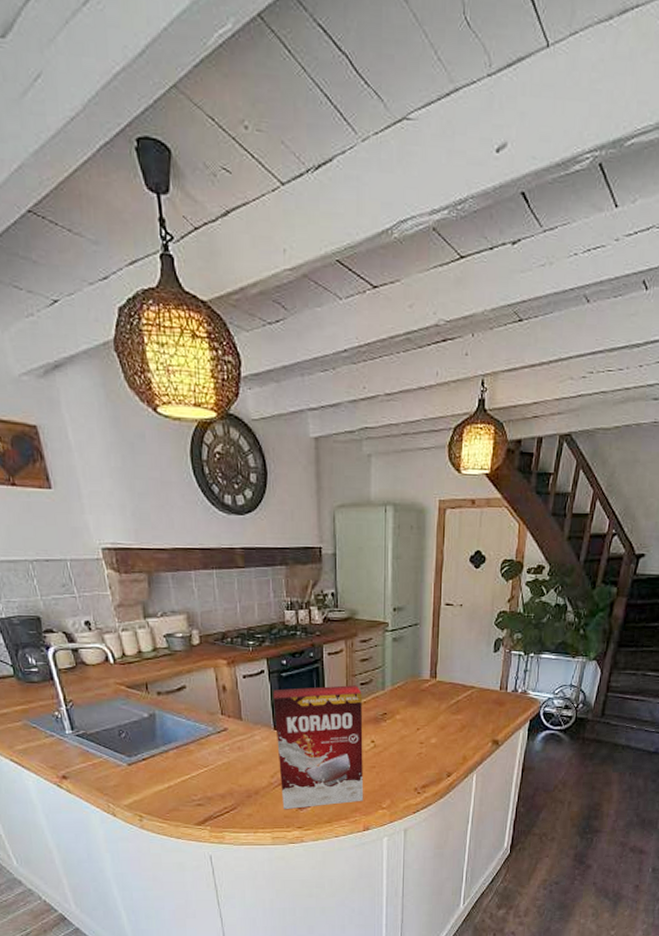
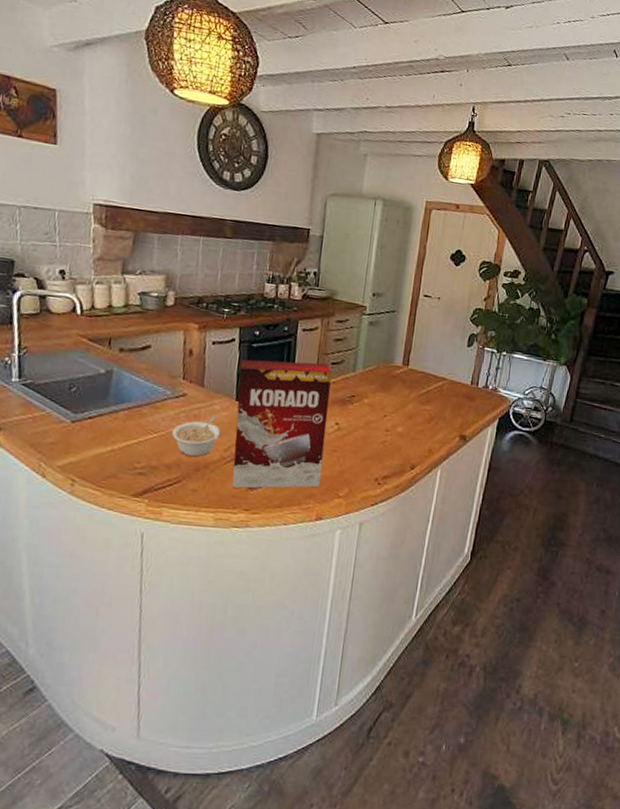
legume: none [220,746,266,785] -> present [171,416,222,457]

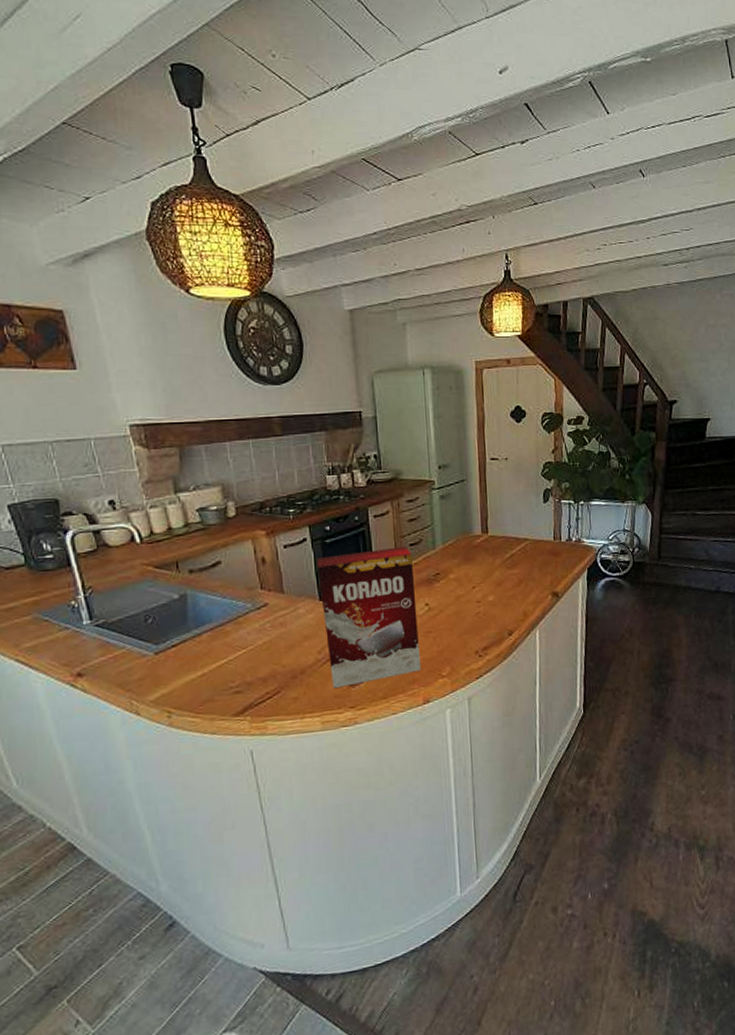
legume: present [171,416,222,457] -> none [260,620,311,666]

